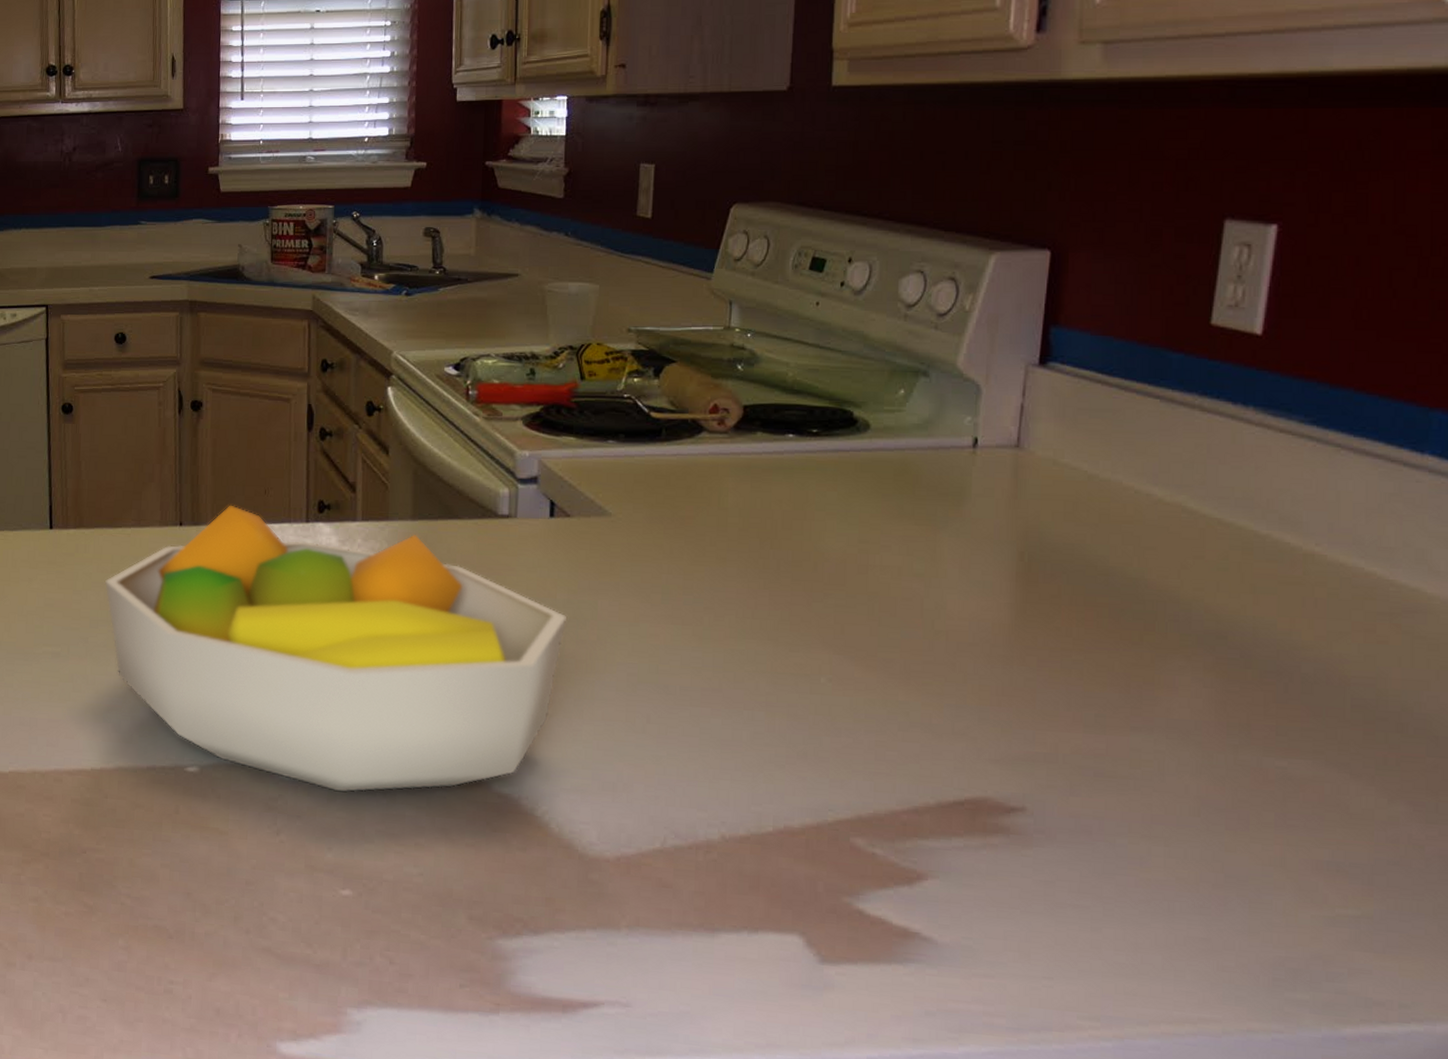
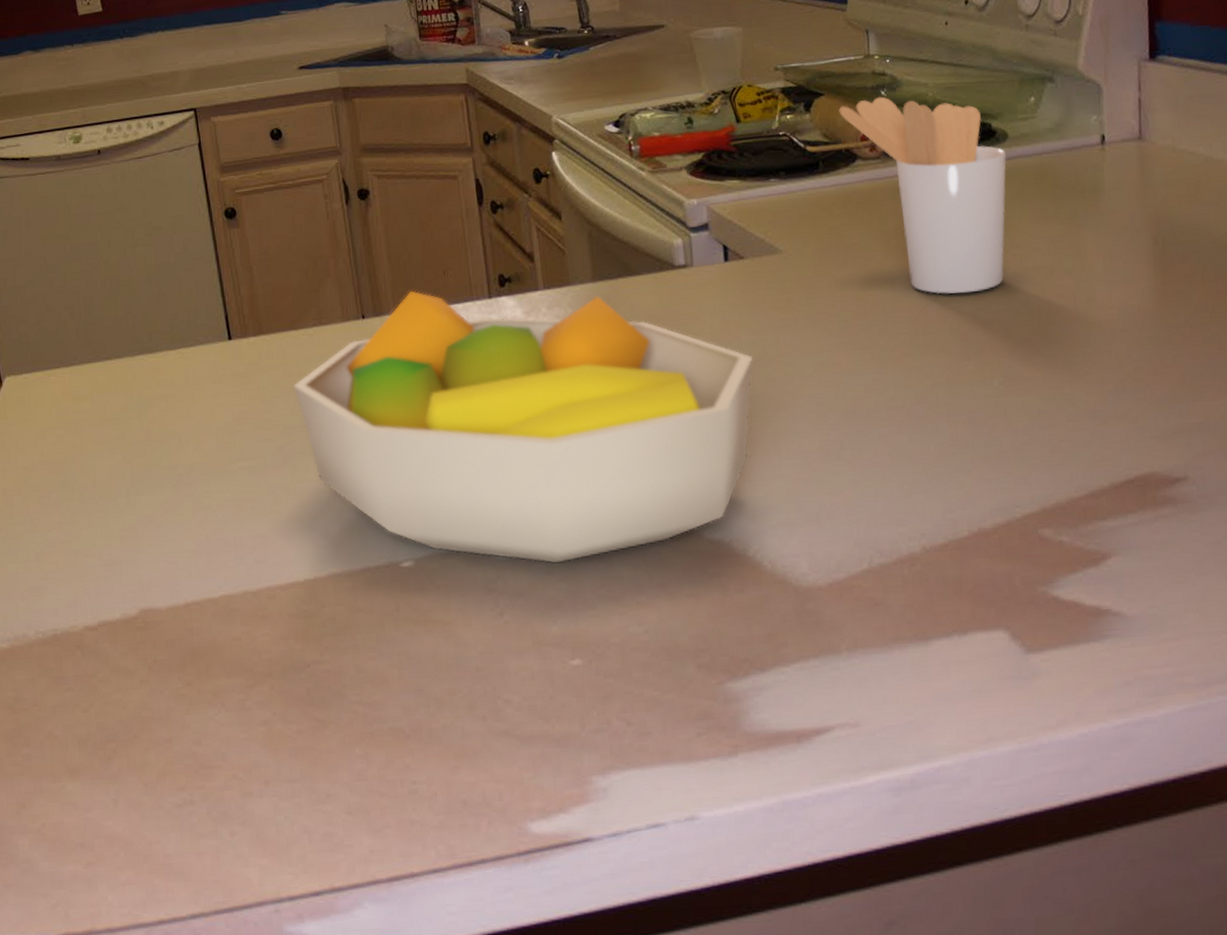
utensil holder: none [690,370,866,583] -> present [838,96,1007,295]

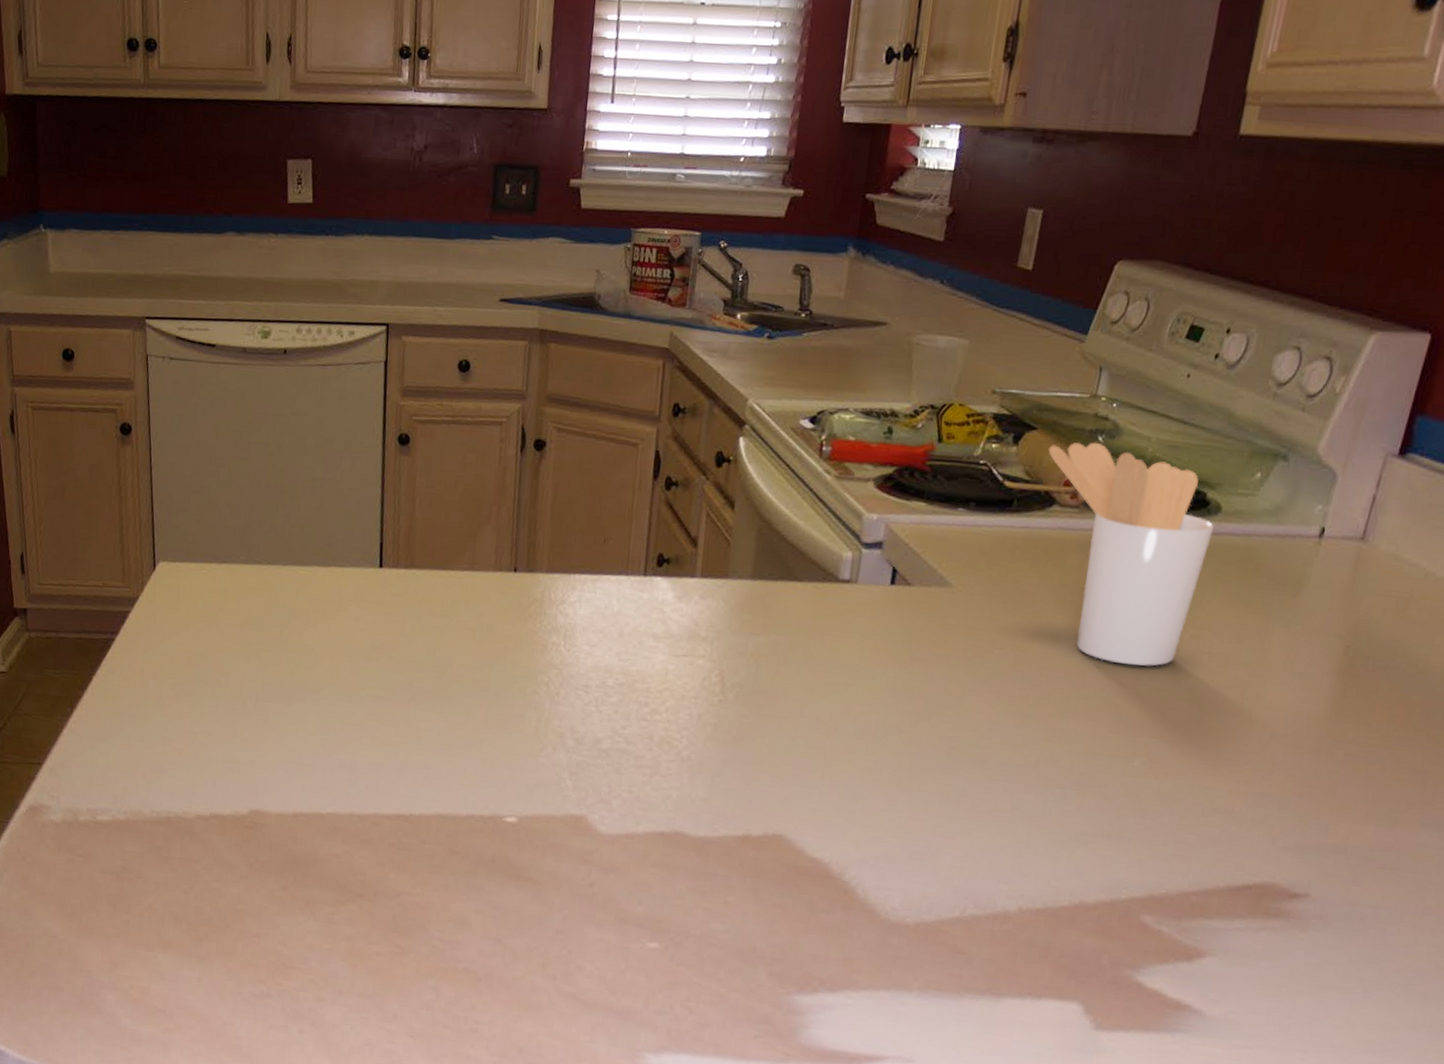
fruit bowl: present [292,290,754,564] -> none [433,553,896,850]

